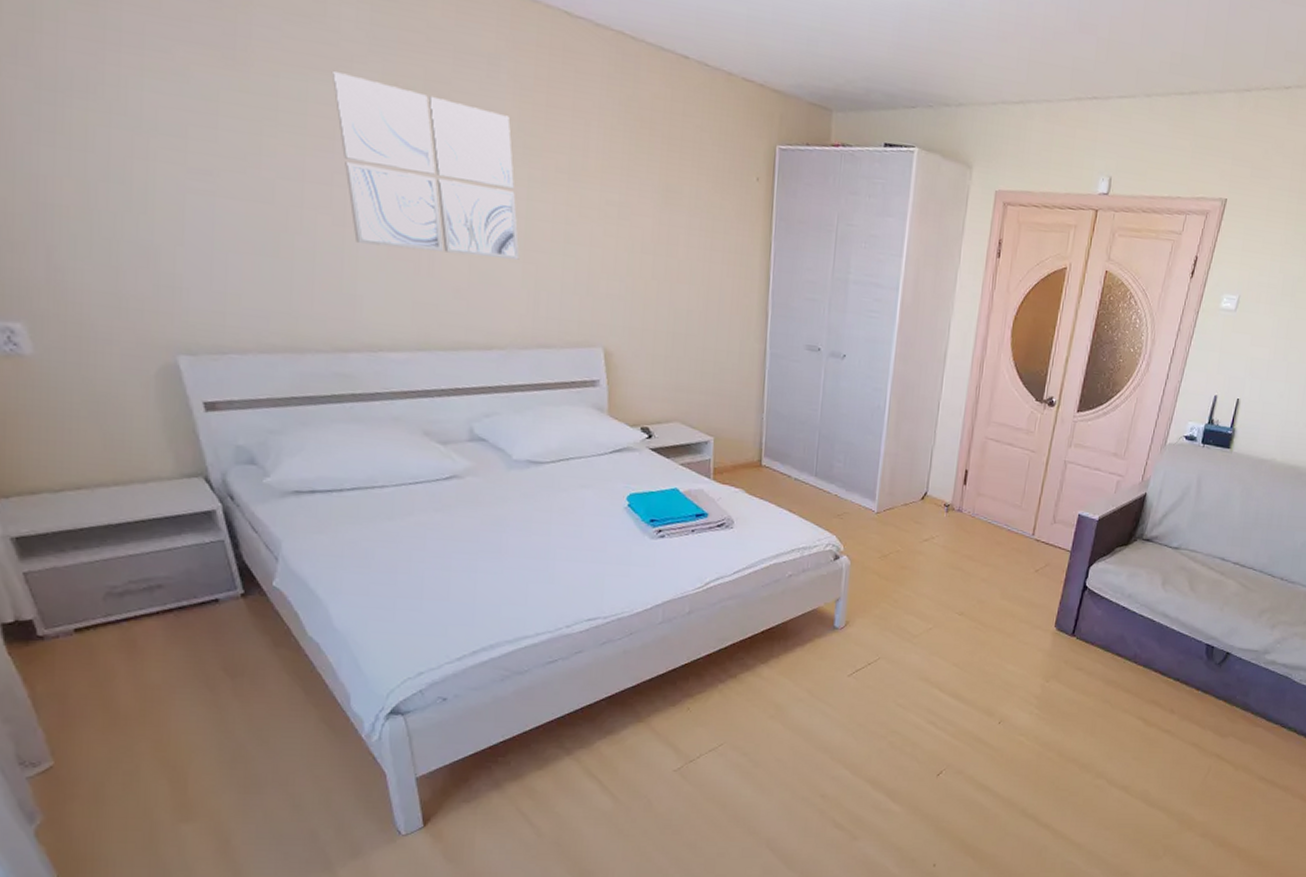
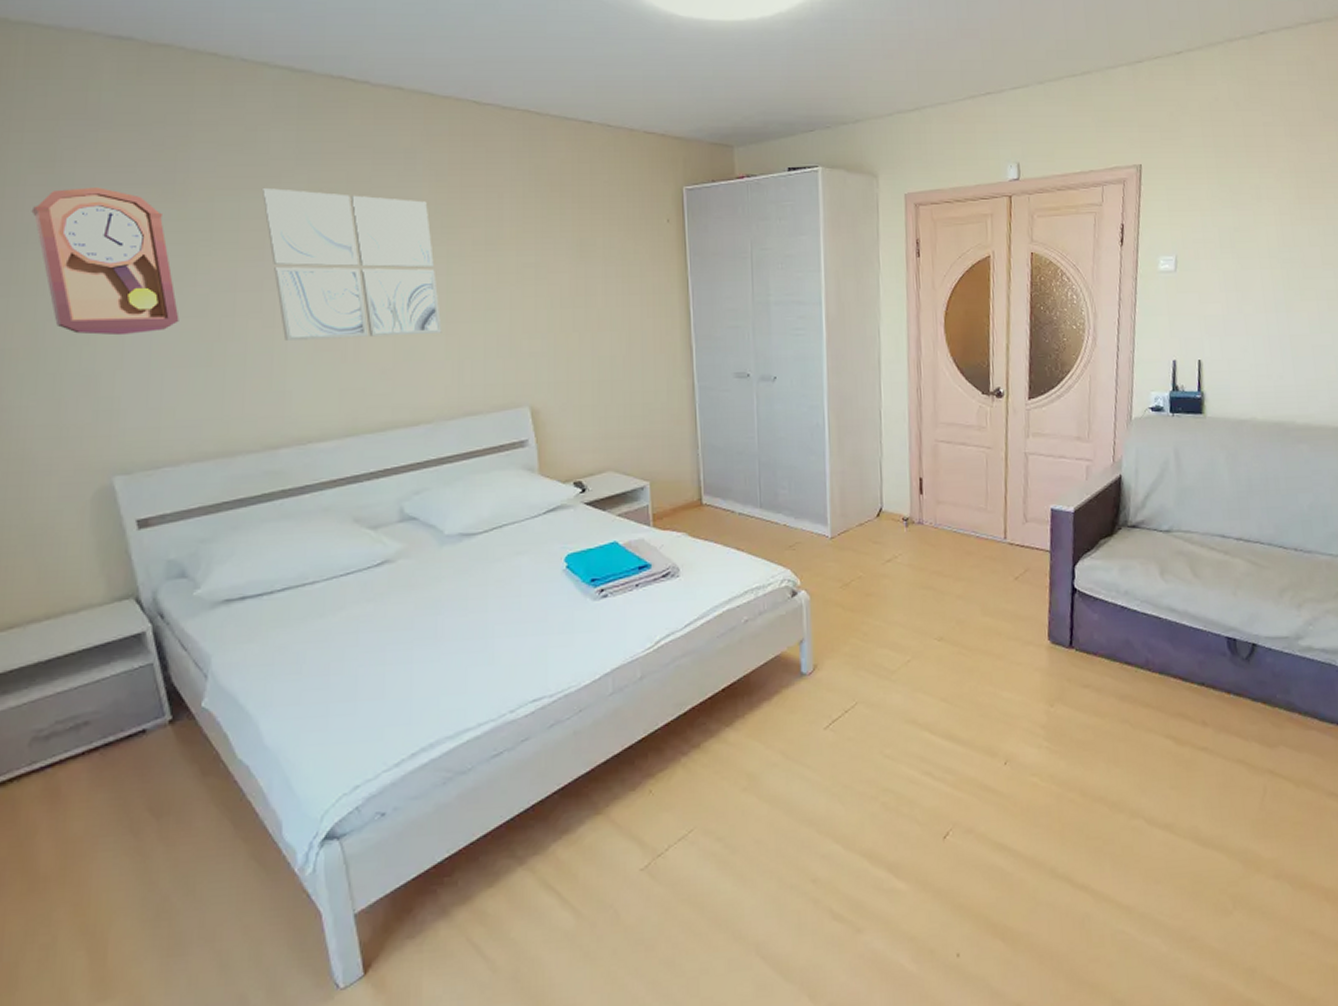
pendulum clock: none [74,33,244,212] -> present [31,187,180,336]

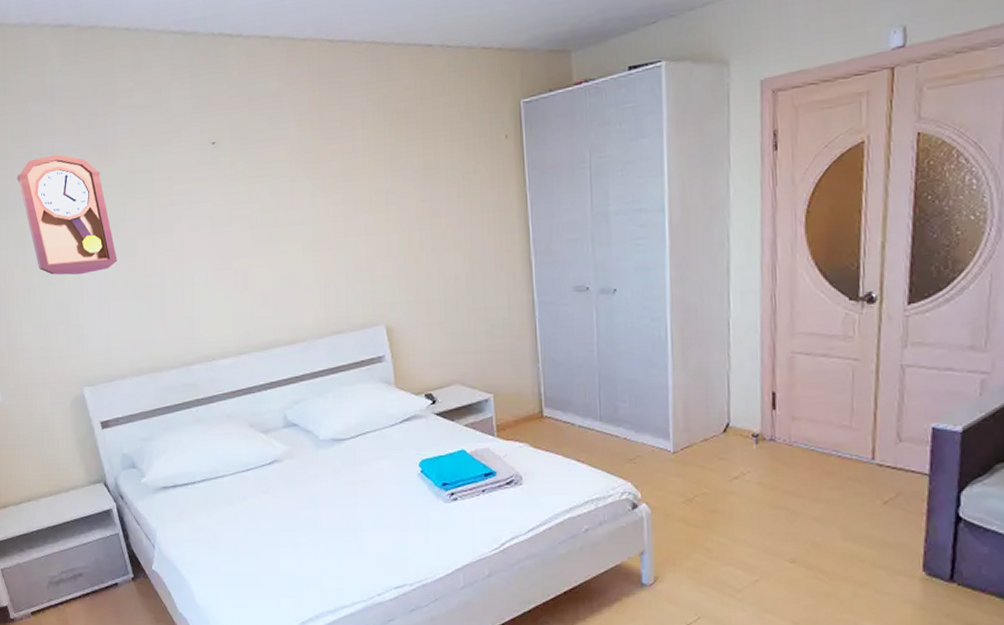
wall art: present [261,188,442,340] -> none [167,140,310,273]

